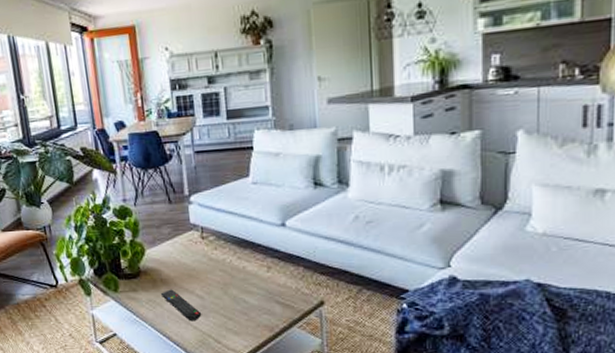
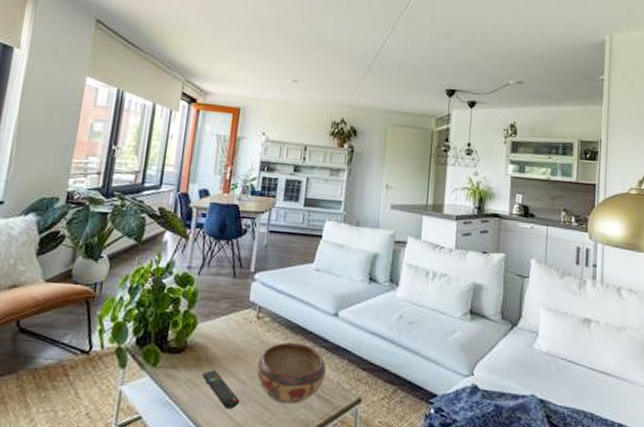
decorative bowl: none [211,256,283,312] -> present [256,342,327,404]

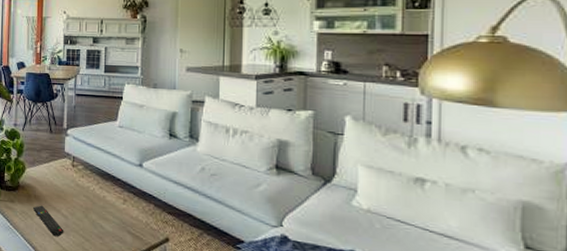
decorative bowl: present [256,342,327,404] -> none [76,186,136,238]

